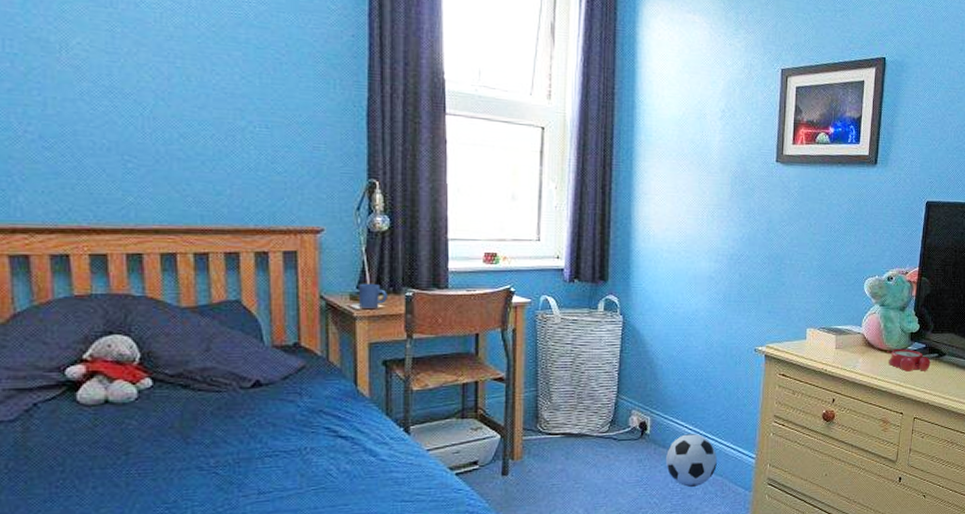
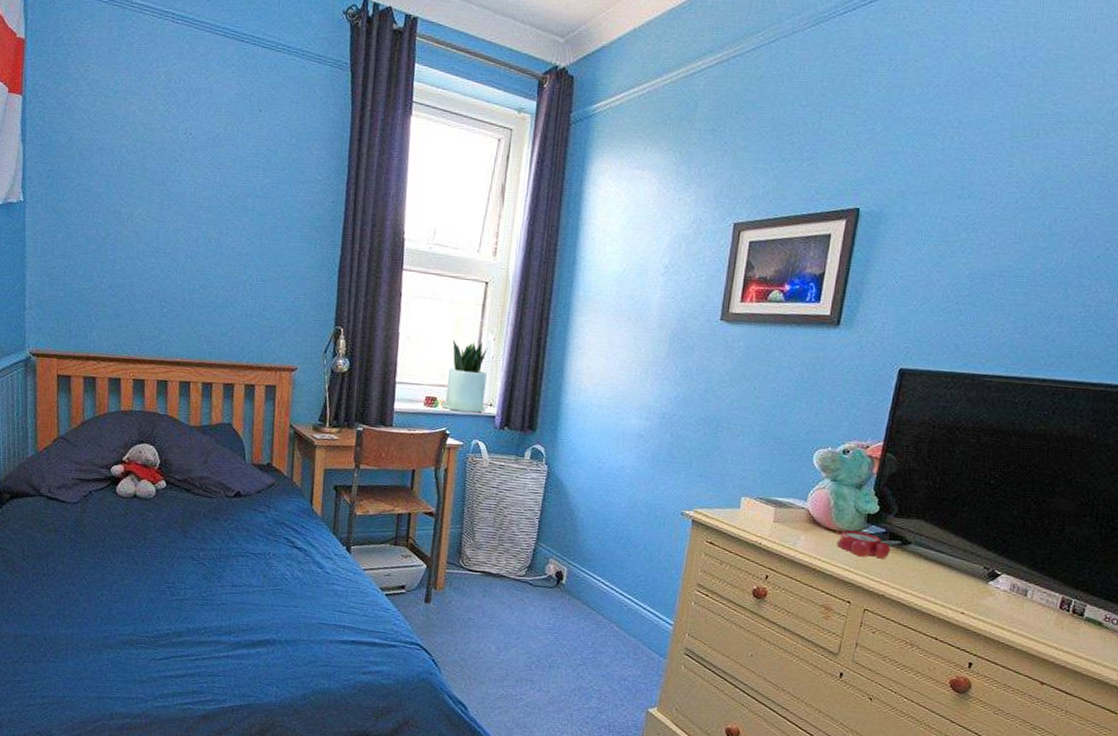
mug: present [358,283,387,310] -> none [319,416,343,440]
planter: none [503,190,554,267] -> present [441,340,488,413]
soccer ball: present [666,434,717,487] -> none [579,589,633,644]

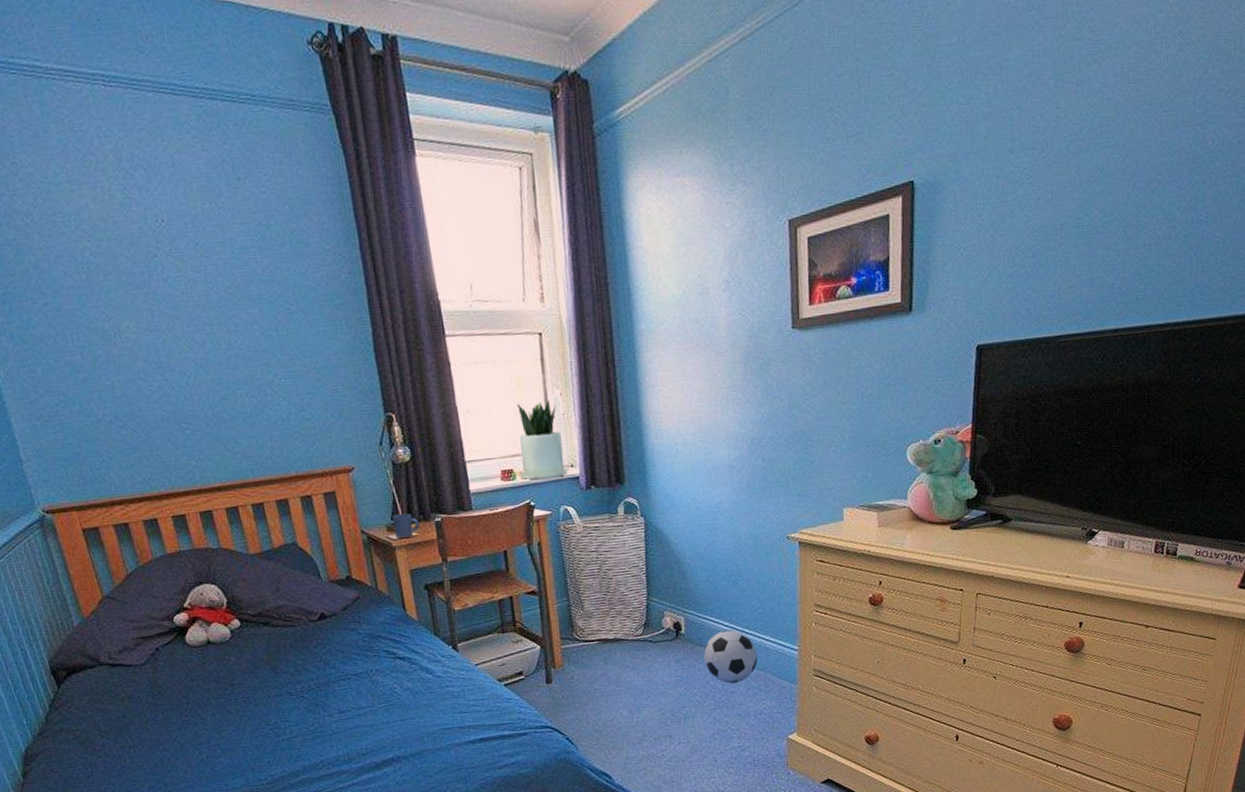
mug: none [319,416,343,440] -> present [392,512,420,539]
soccer ball: none [579,589,633,644] -> present [704,629,758,683]
alarm clock: present [836,529,891,559] -> none [939,518,993,544]

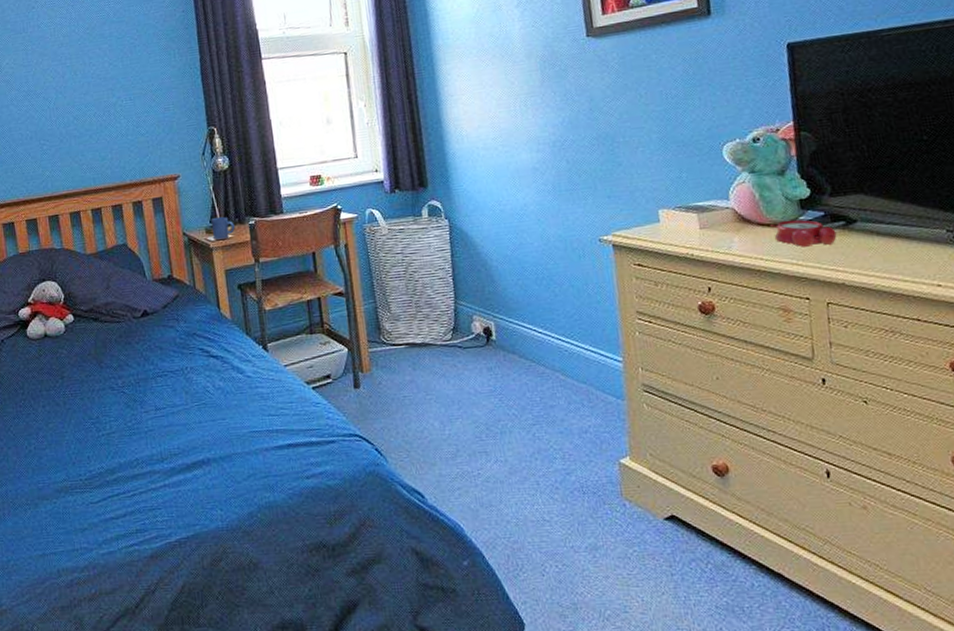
planter: present [516,400,569,480] -> none [324,111,374,185]
soccer ball: present [704,629,758,683] -> none [517,337,578,396]
alarm clock: none [939,518,993,544] -> present [770,219,837,247]

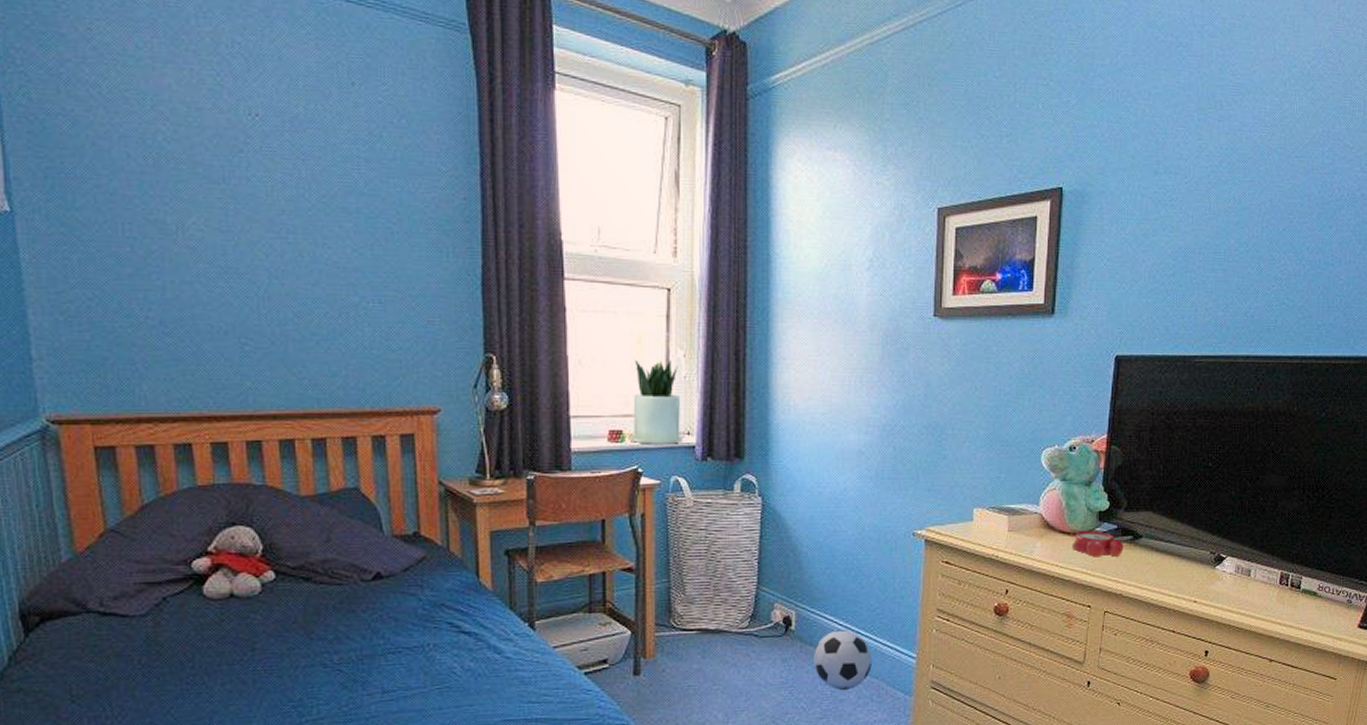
mug: present [211,216,235,241] -> none [477,466,508,495]
planter: none [324,111,374,185] -> present [629,360,685,444]
soccer ball: none [517,337,578,396] -> present [814,630,872,690]

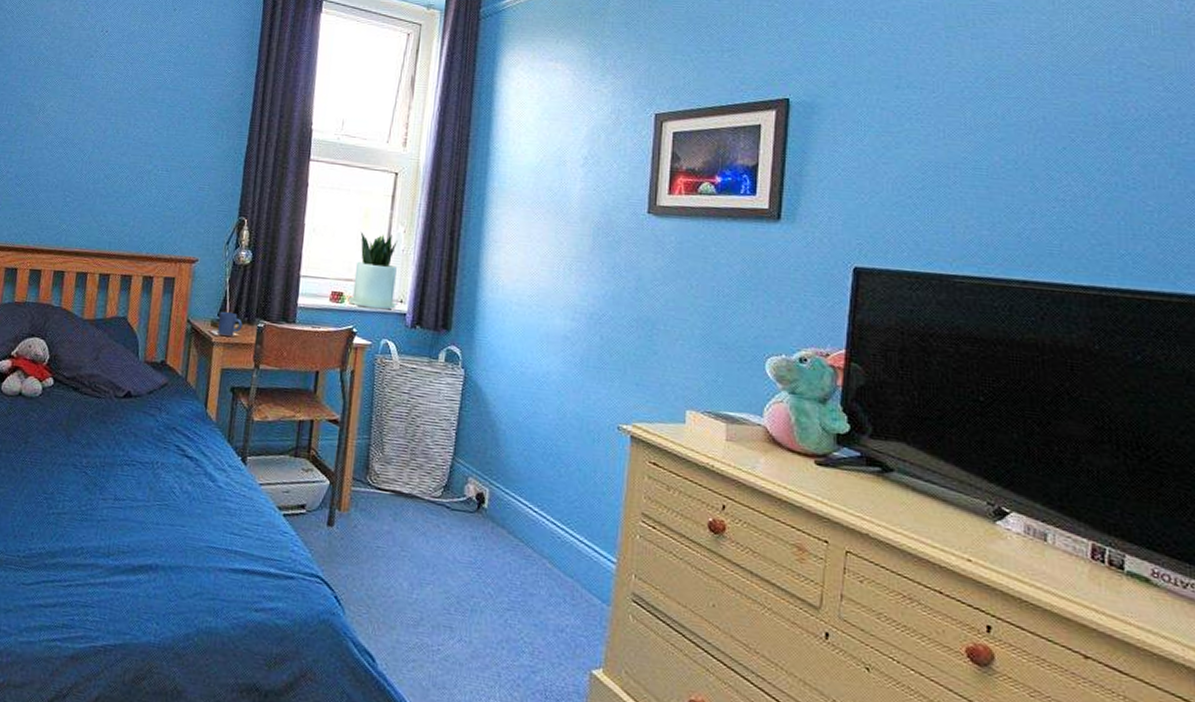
mug: none [477,466,508,495] -> present [218,311,243,337]
soccer ball: present [814,630,872,690] -> none [504,516,567,584]
alarm clock: present [1070,530,1124,557] -> none [801,452,870,489]

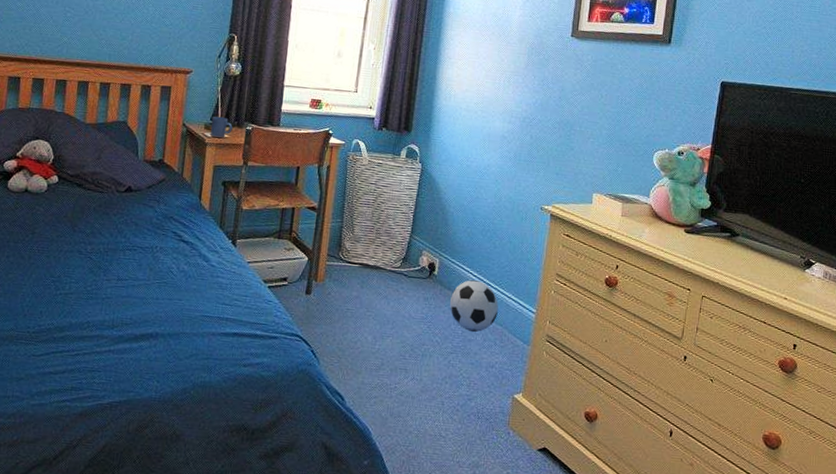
planter: present [348,232,398,310] -> none [325,48,368,115]
soccer ball: none [504,516,567,584] -> present [450,280,499,332]

